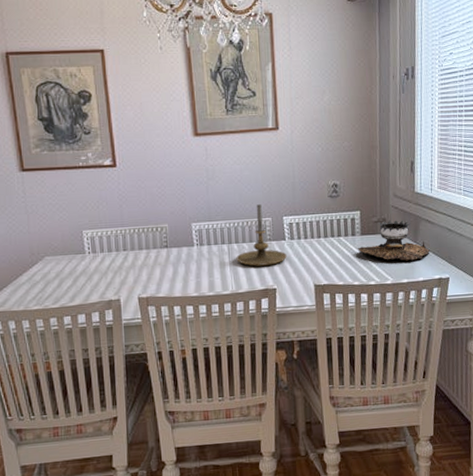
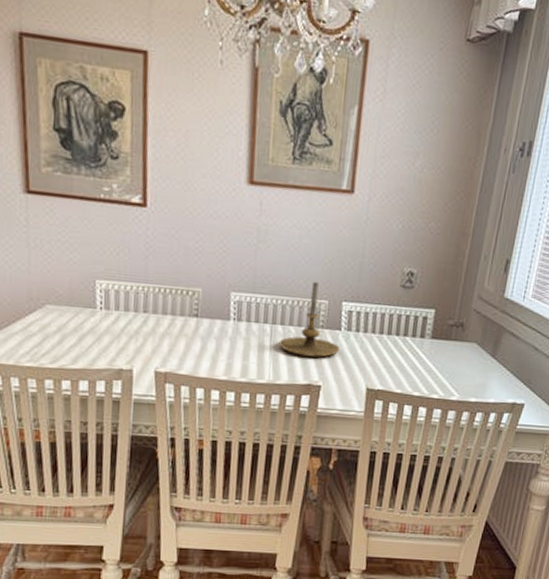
brazier: present [358,219,430,261] -> none [425,325,509,378]

